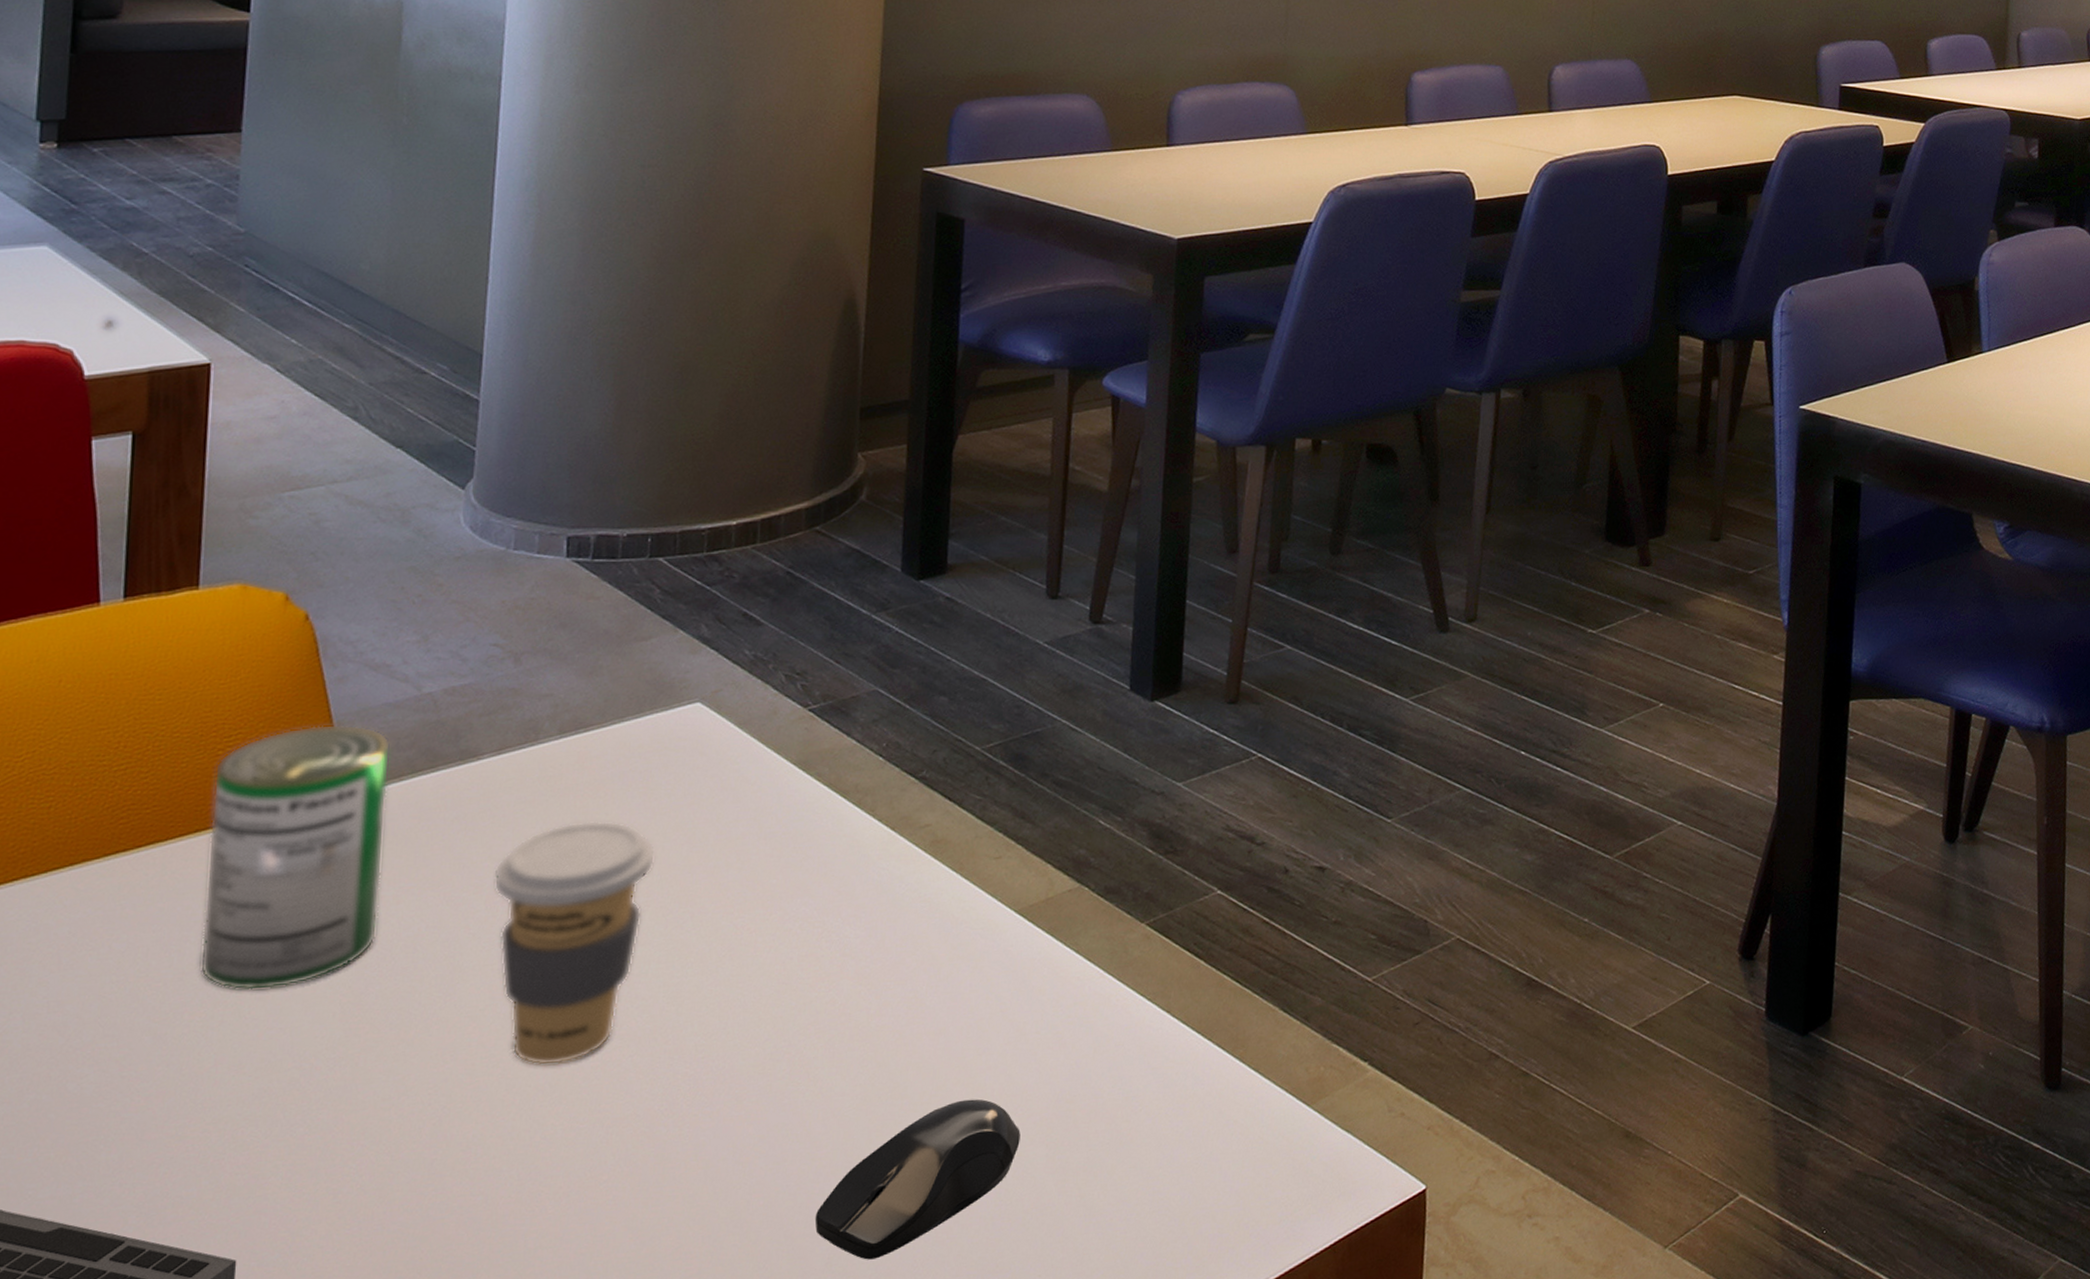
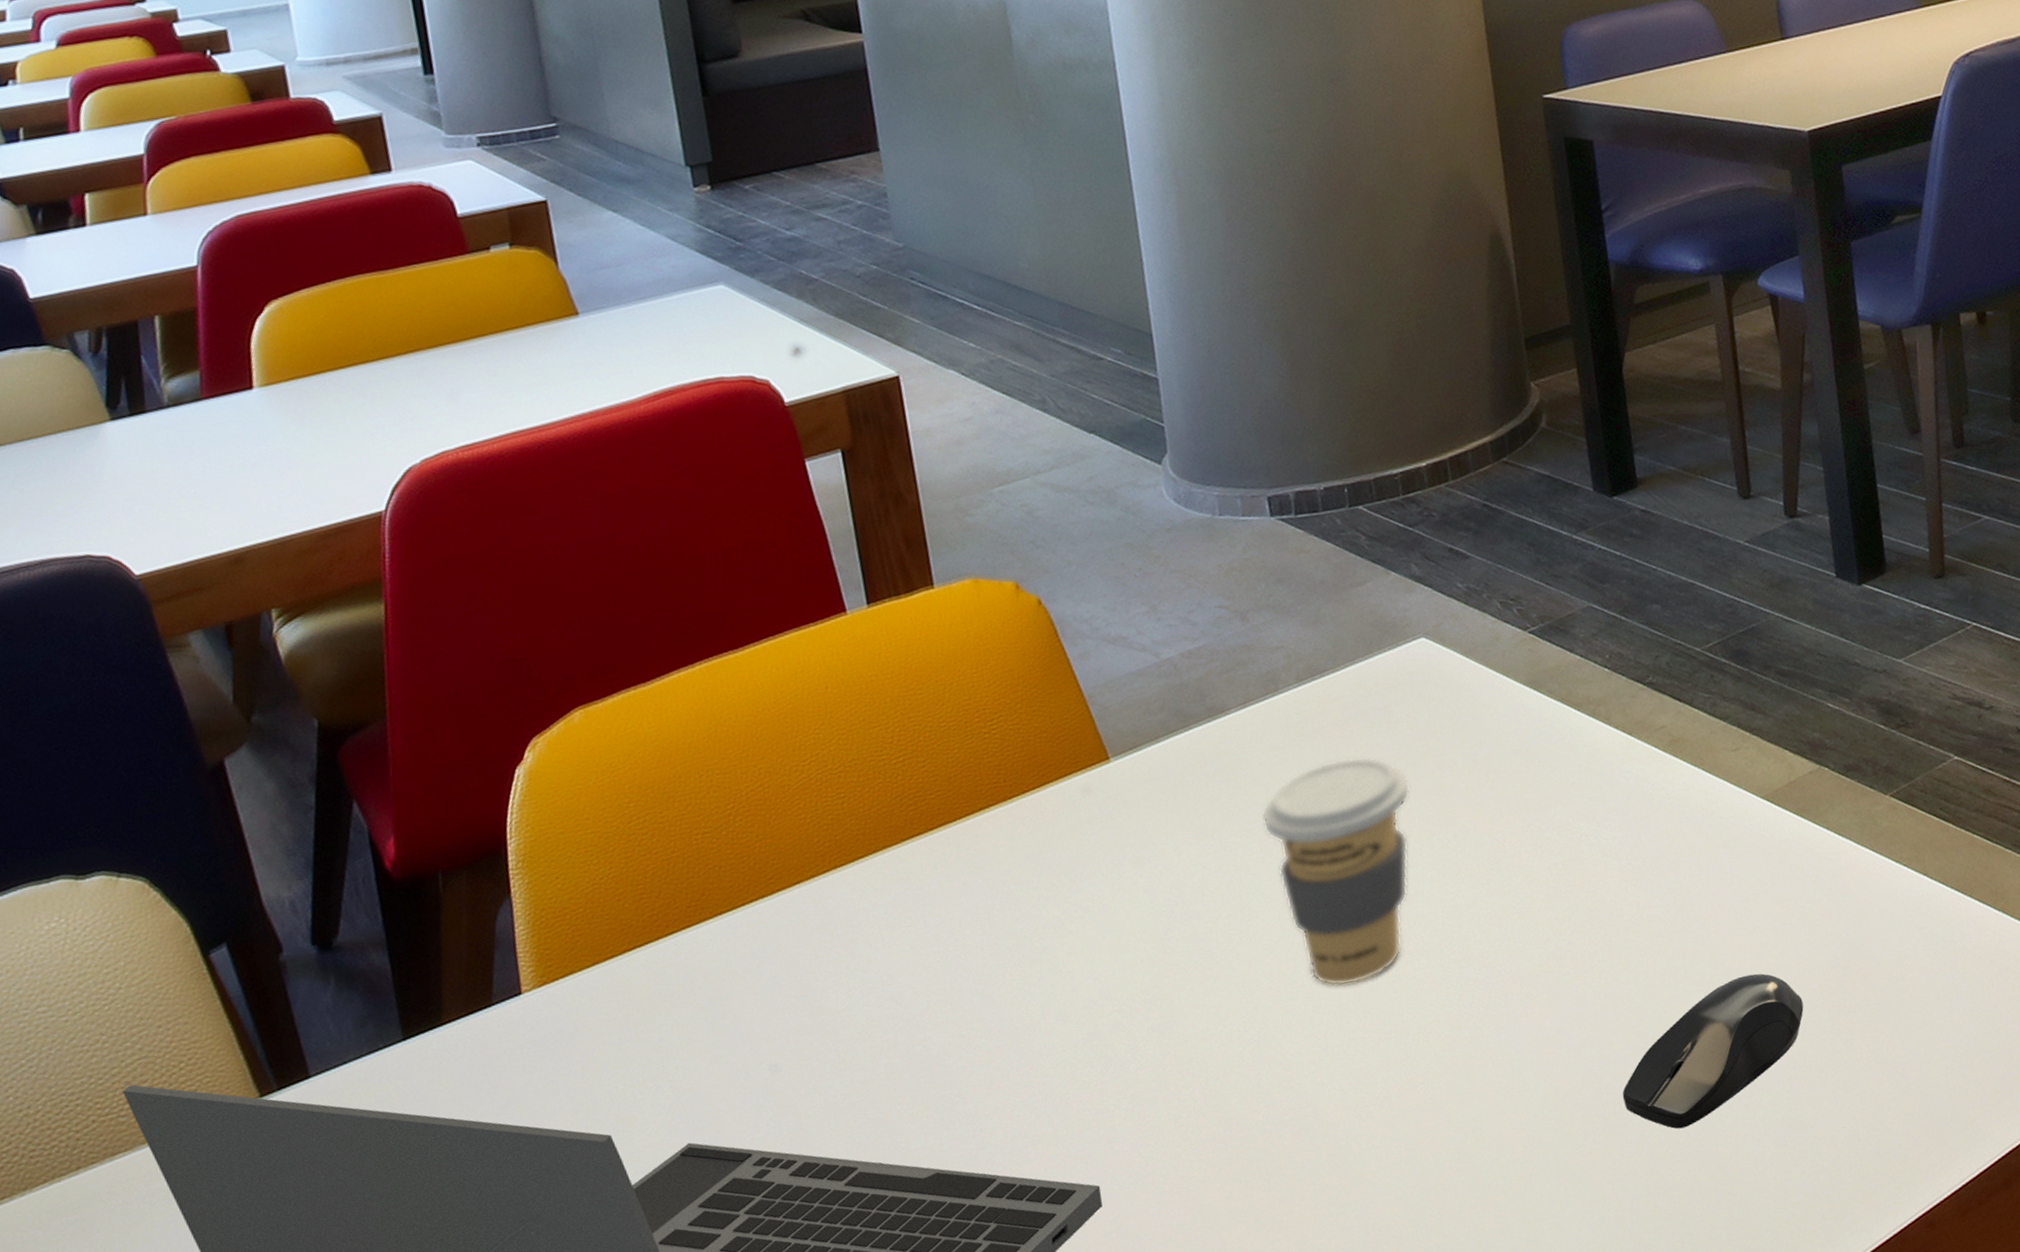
can: present [199,723,391,991] -> none [984,695,1166,949]

